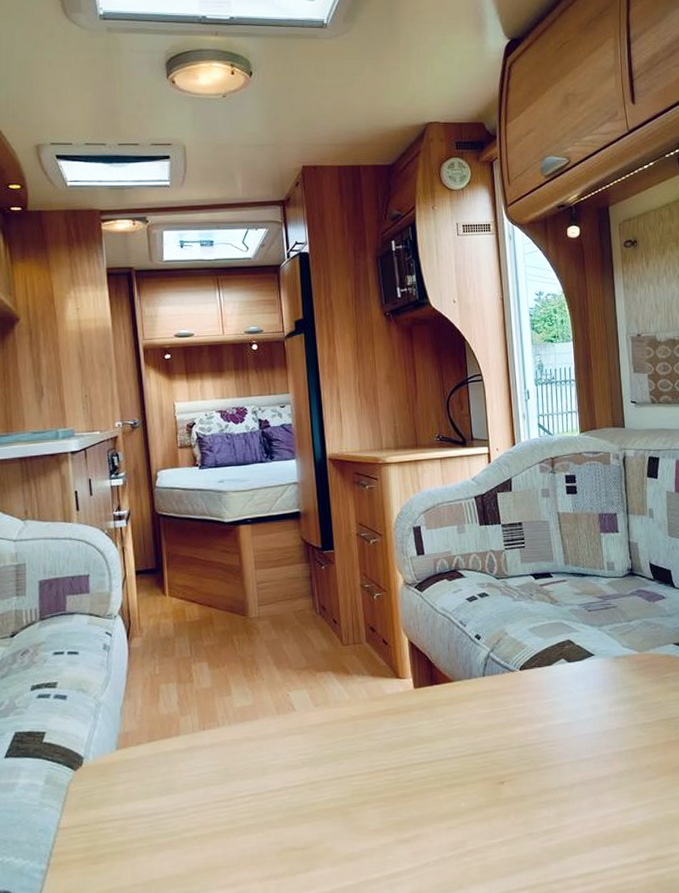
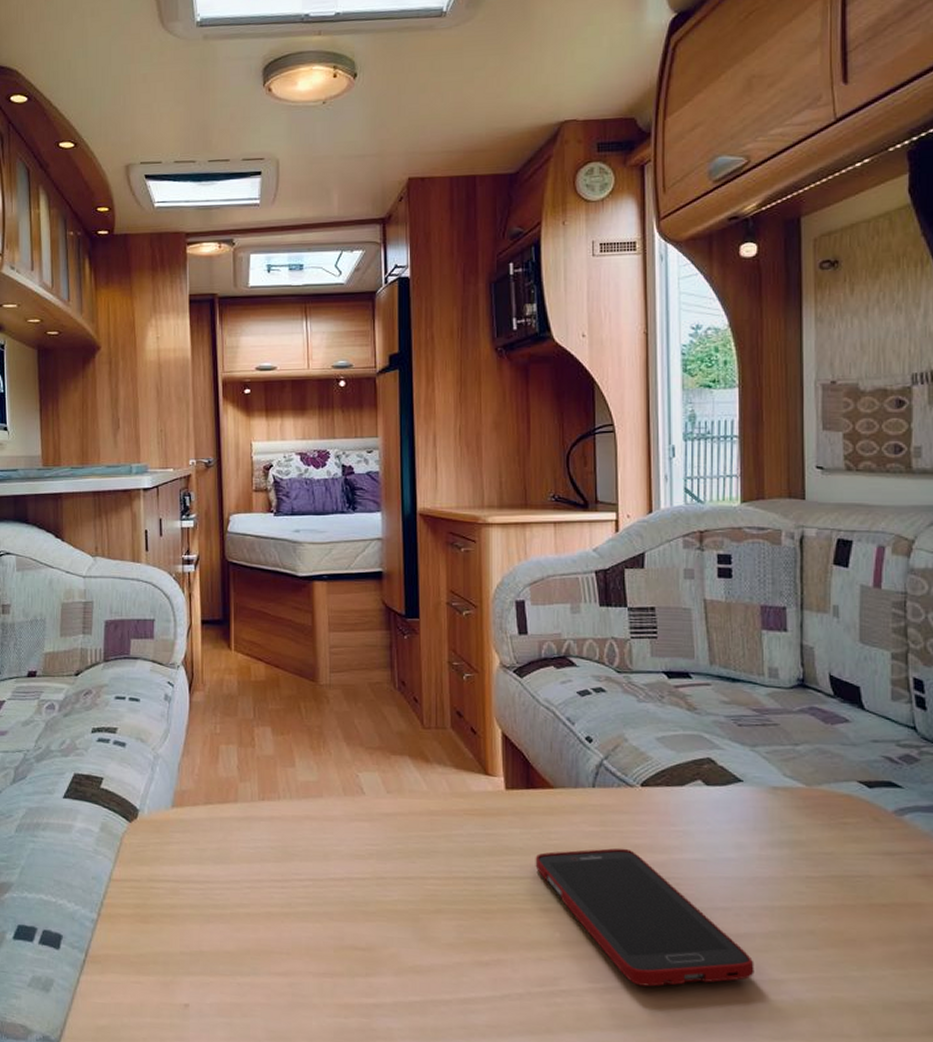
cell phone: none [441,723,611,835] -> present [535,848,754,987]

